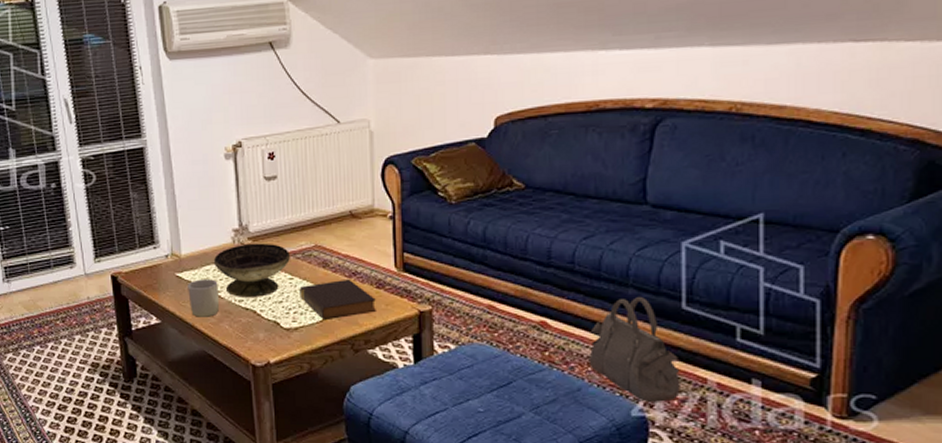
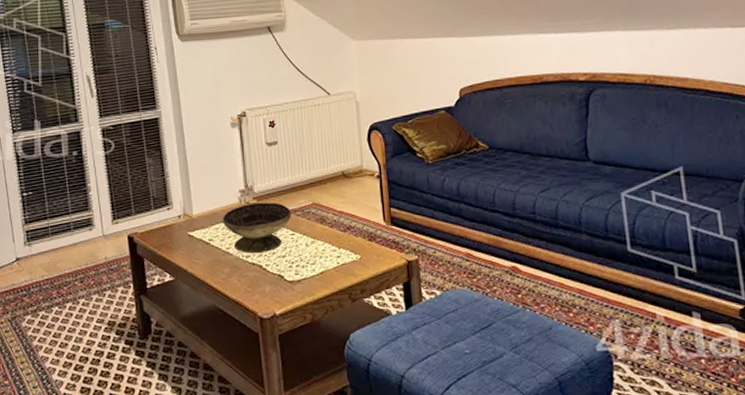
mug: present [187,279,219,317] -> none [199,237,228,273]
book: present [299,278,377,321] -> none [300,233,371,273]
shoulder bag: present [588,297,680,402] -> none [554,242,635,337]

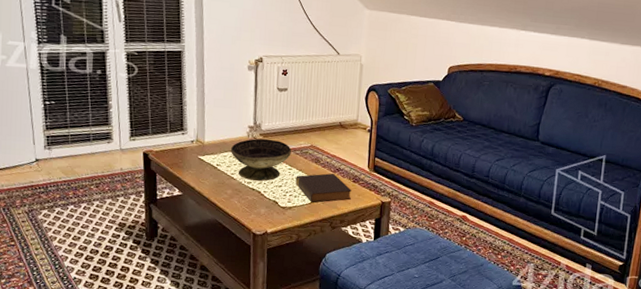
book: none [300,233,371,273] -> present [295,173,352,203]

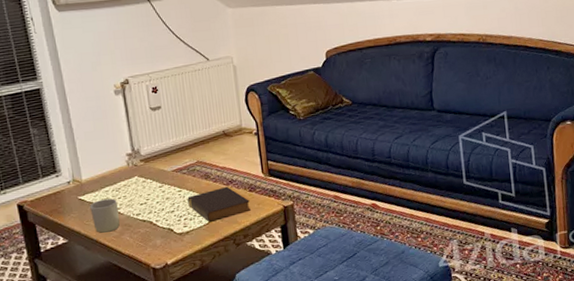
mug: none [207,163,232,193] -> present [90,198,120,233]
decorative bowl: present [230,138,292,181] -> none [111,163,178,212]

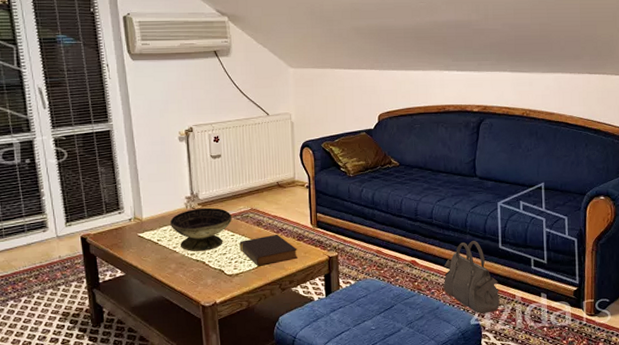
mug: present [90,198,120,233] -> none [148,237,174,269]
decorative bowl: none [111,163,178,212] -> present [169,207,233,251]
shoulder bag: none [406,178,469,255] -> present [443,241,500,314]

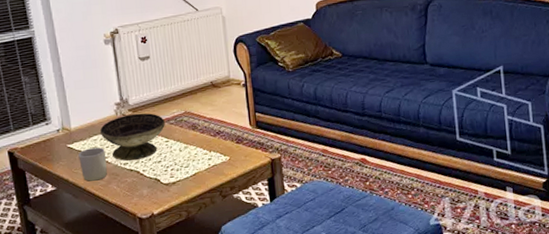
mug: none [148,237,174,269] -> present [78,147,107,182]
book: present [239,234,299,267] -> none [174,137,239,174]
shoulder bag: present [443,241,500,314] -> none [396,134,461,213]

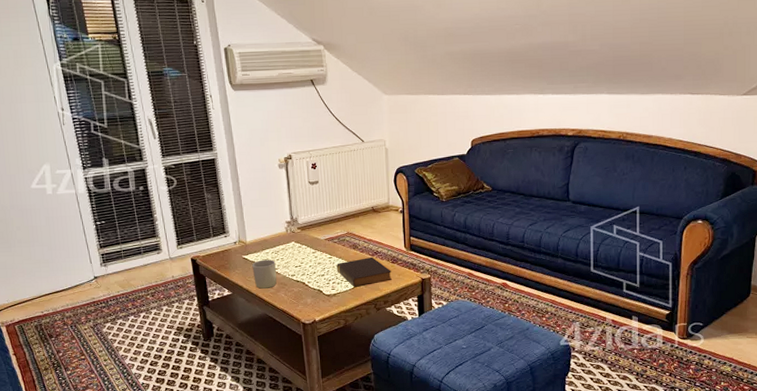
decorative bowl: present [99,113,166,161] -> none [271,231,330,273]
book: none [174,137,239,174] -> present [336,256,393,288]

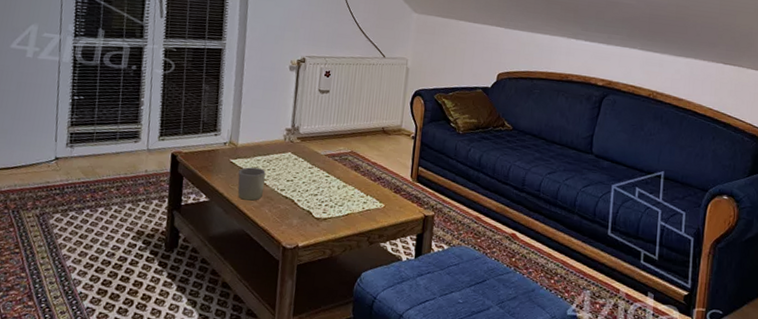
book: present [336,256,393,288] -> none [332,182,392,215]

